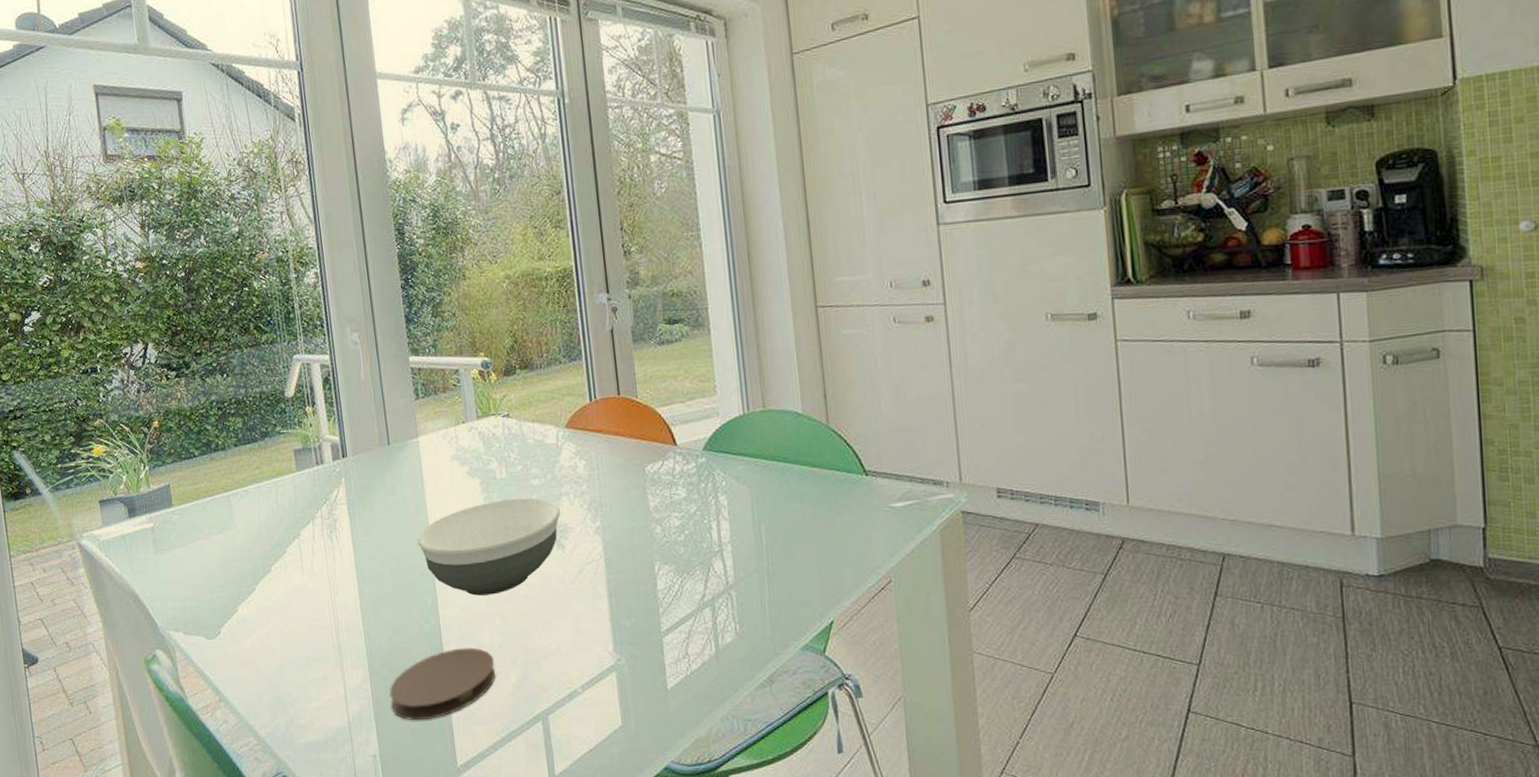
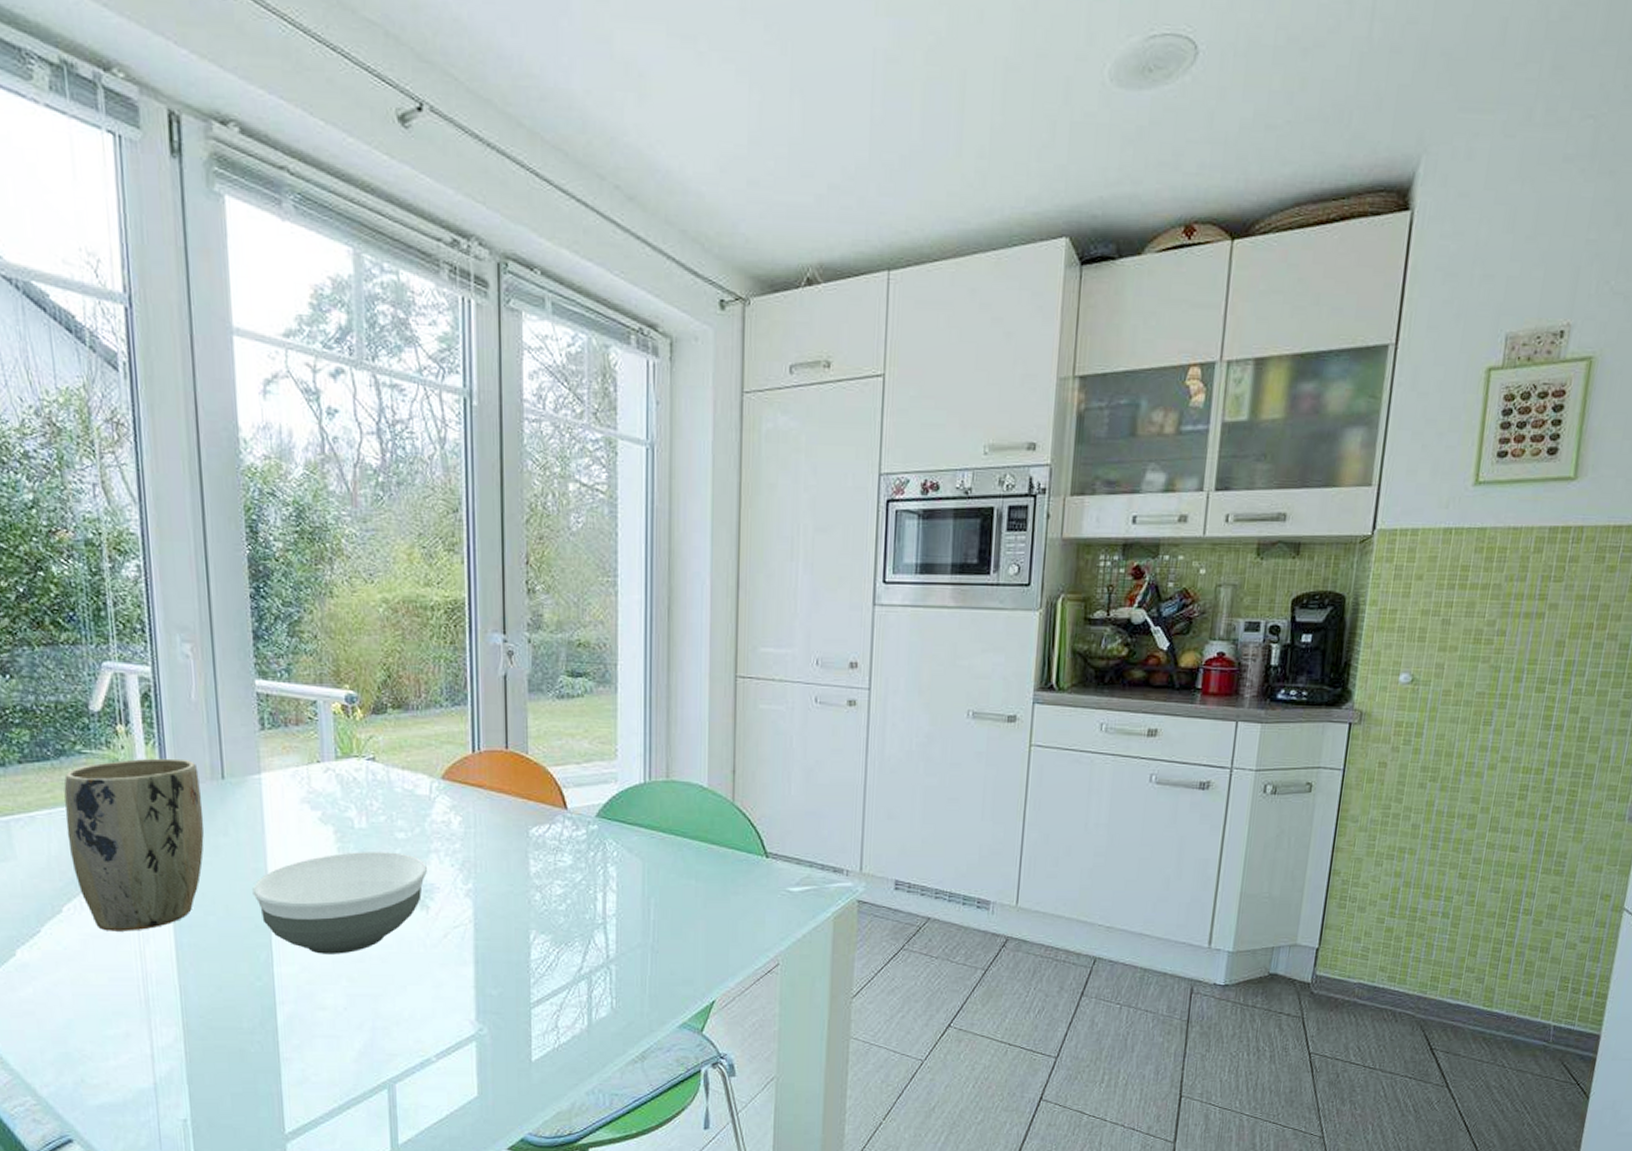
plant pot: none [268,430,377,586] -> present [64,758,204,931]
coaster: present [389,647,496,721] -> none [207,1009,338,1085]

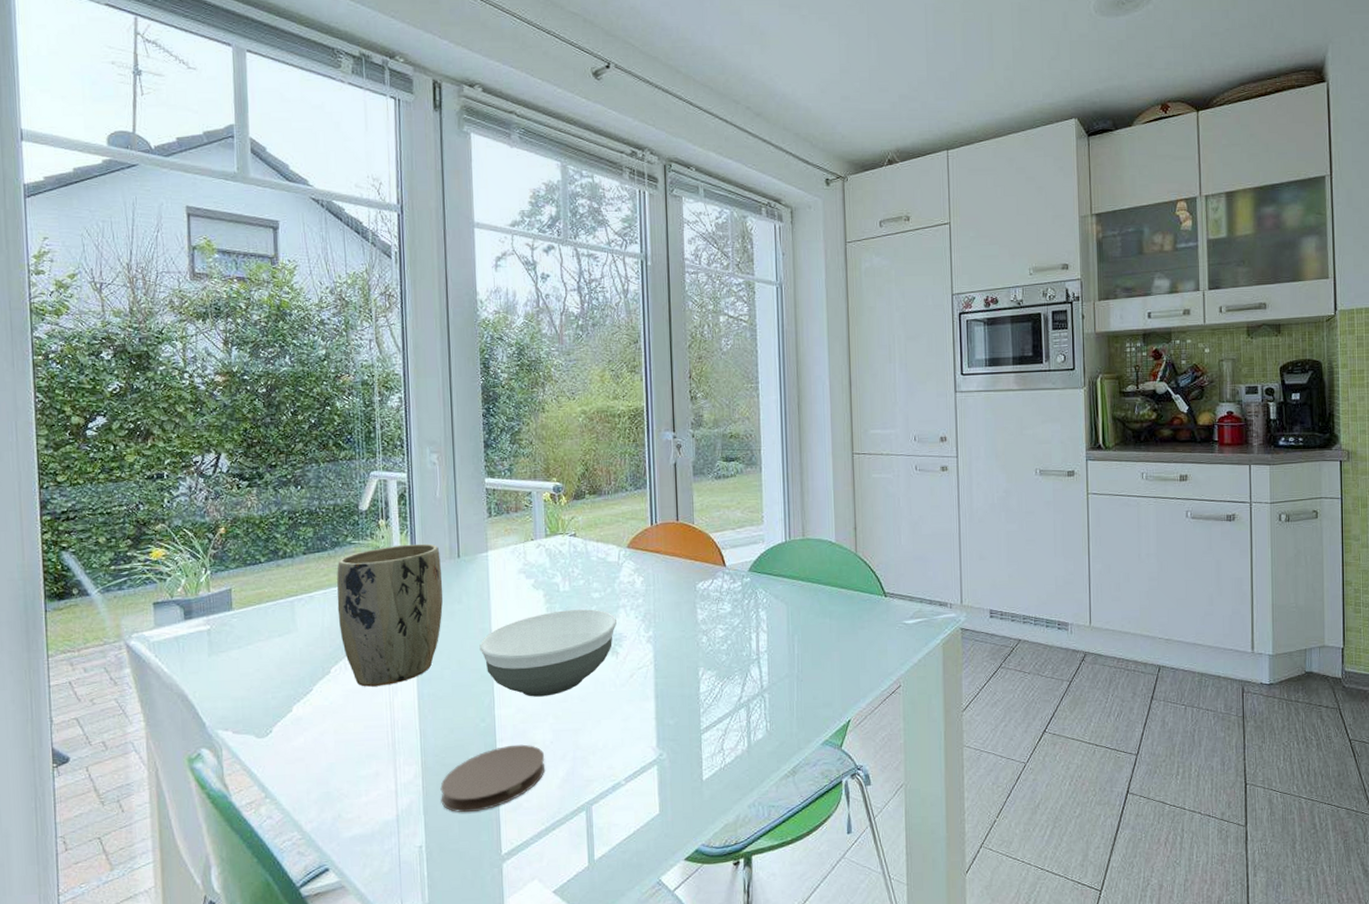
coaster: none [207,1009,338,1085] -> present [440,744,546,813]

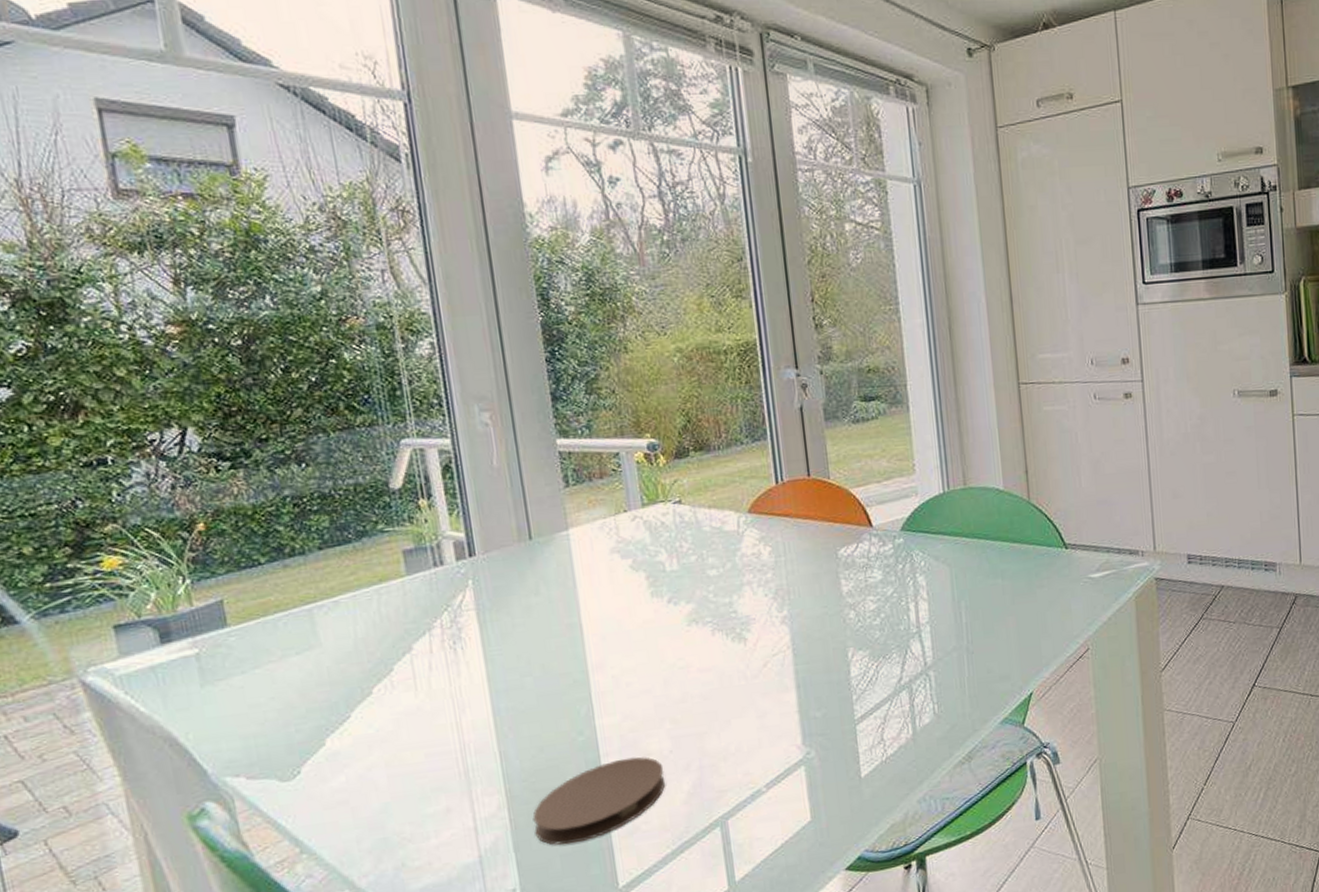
plant pot: present [337,543,443,687] -> none [367,525,516,707]
bowl: present [479,609,617,697] -> none [567,589,742,701]

